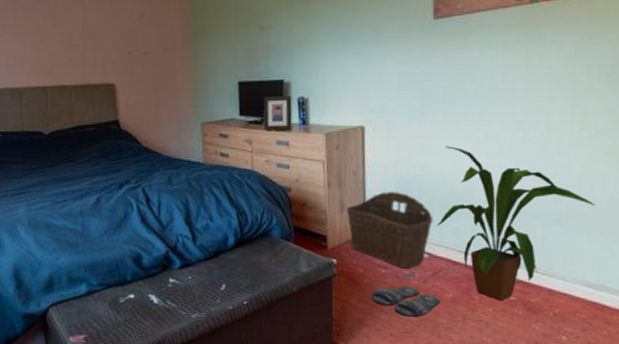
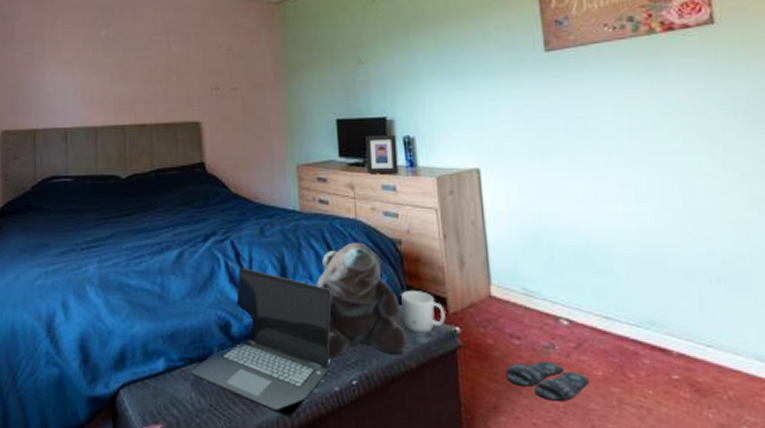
laptop: none [109,211,228,330] -> present [191,268,332,419]
stuffed animal: none [215,189,291,284] -> present [316,242,407,358]
mug: none [287,230,325,264] -> present [401,291,446,333]
wicker basket: present [346,191,433,269] -> none [467,243,570,339]
house plant: present [436,146,596,301] -> none [573,191,756,381]

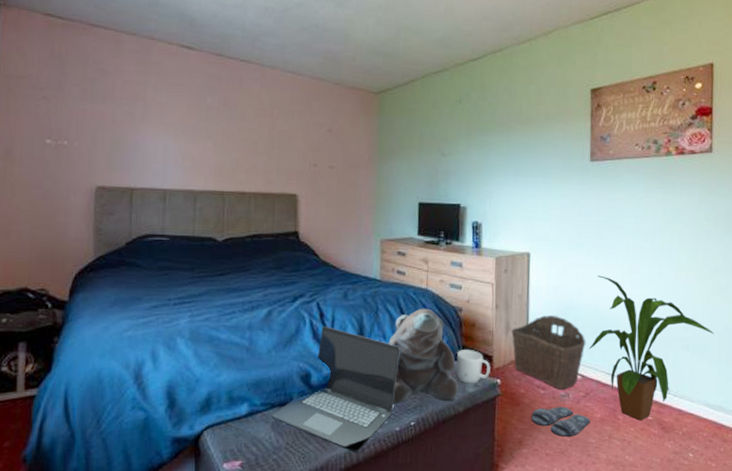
picture frame: present [366,135,399,173] -> none [440,219,467,252]
wicker basket: none [467,243,570,339] -> present [511,314,586,390]
house plant: none [573,191,756,381] -> present [588,275,715,421]

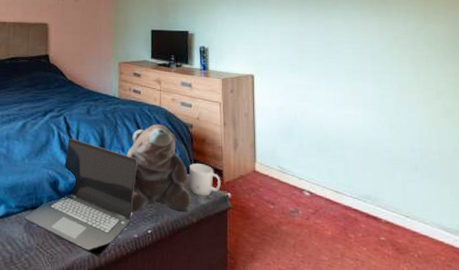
wicker basket: present [511,314,586,390] -> none [239,133,312,206]
slippers: present [531,406,591,437] -> none [262,222,321,253]
house plant: present [588,275,715,421] -> none [315,96,443,241]

